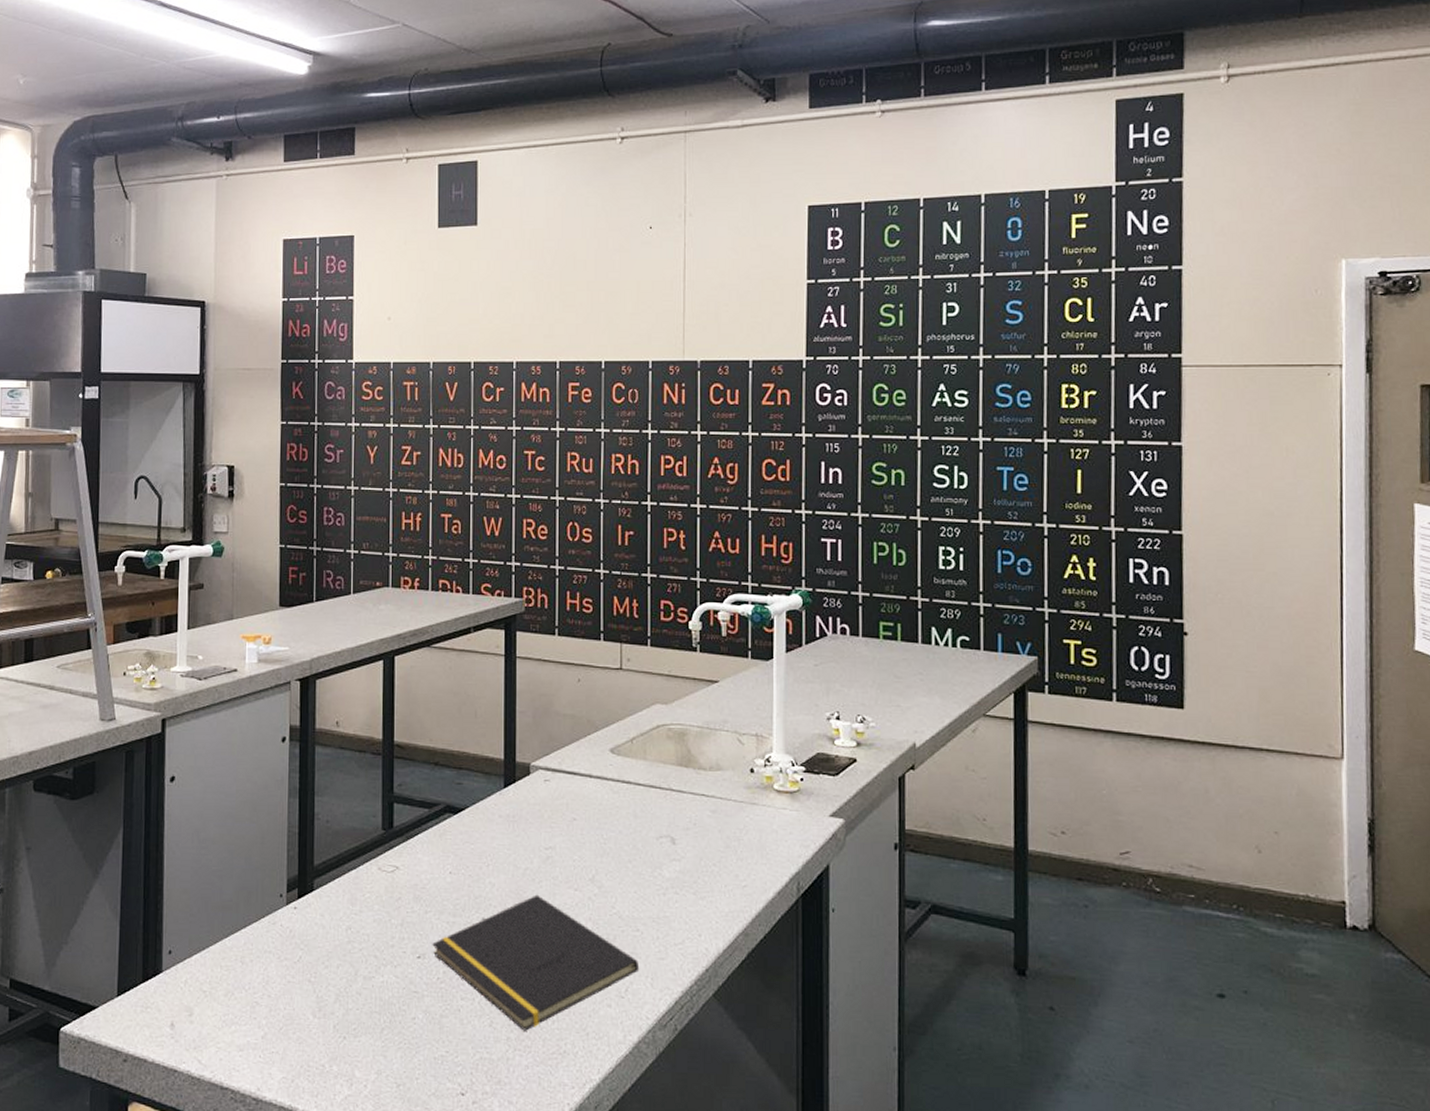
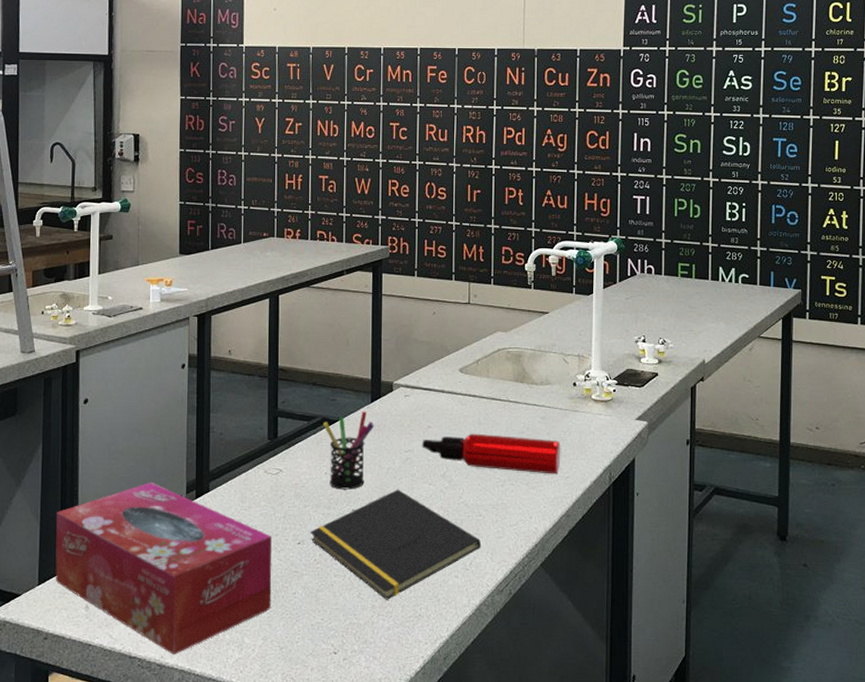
tissue box: none [136,877,387,1088] -> present [55,482,272,655]
pen holder: none [446,798,508,894] -> present [322,411,375,490]
water bottle: none [565,828,737,882] -> present [422,433,561,474]

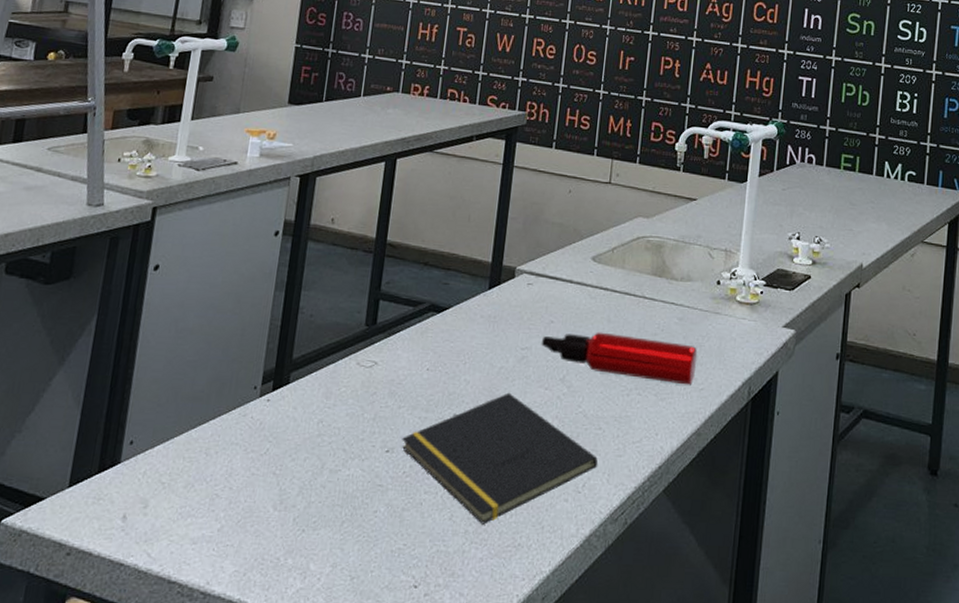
tissue box: present [55,482,272,655] -> none [91,368,356,582]
pen holder: present [322,411,375,490] -> none [430,299,490,391]

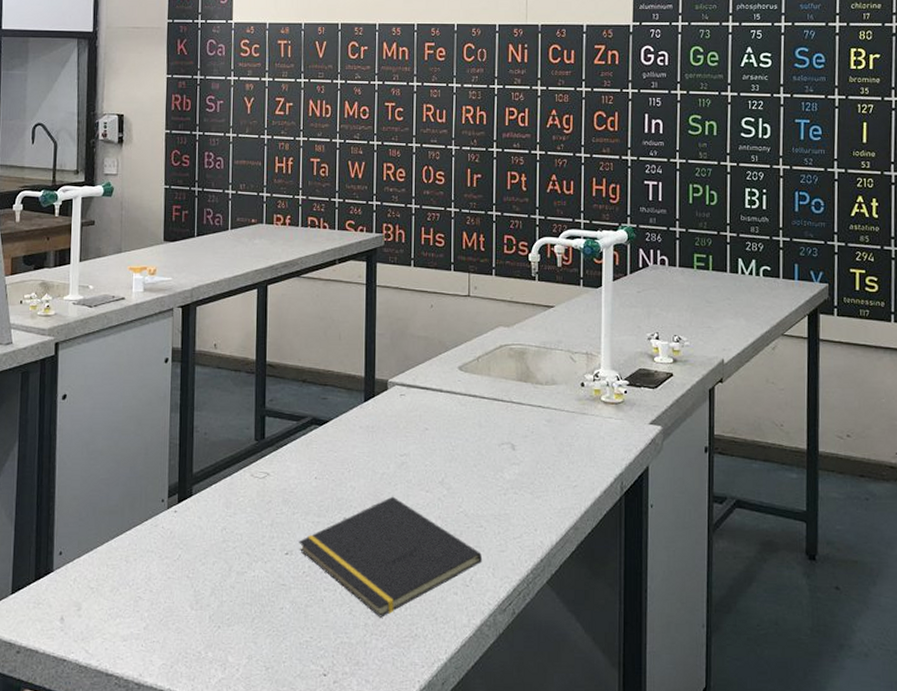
water bottle: present [541,332,698,385] -> none [418,436,568,483]

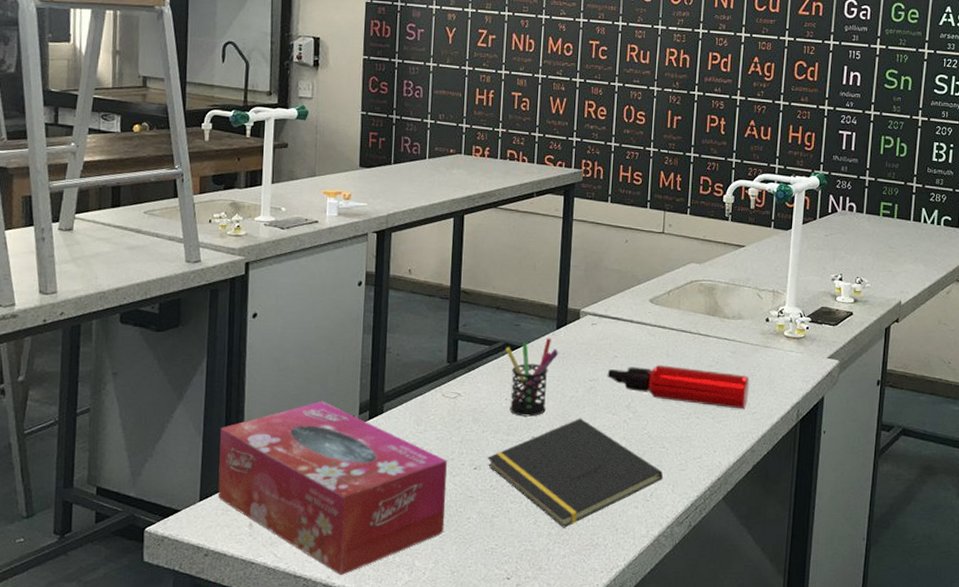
tissue box: none [29,484,258,674] -> present [218,401,447,576]
pen holder: none [313,411,368,496] -> present [505,338,559,417]
water bottle: none [418,436,568,483] -> present [607,364,750,409]

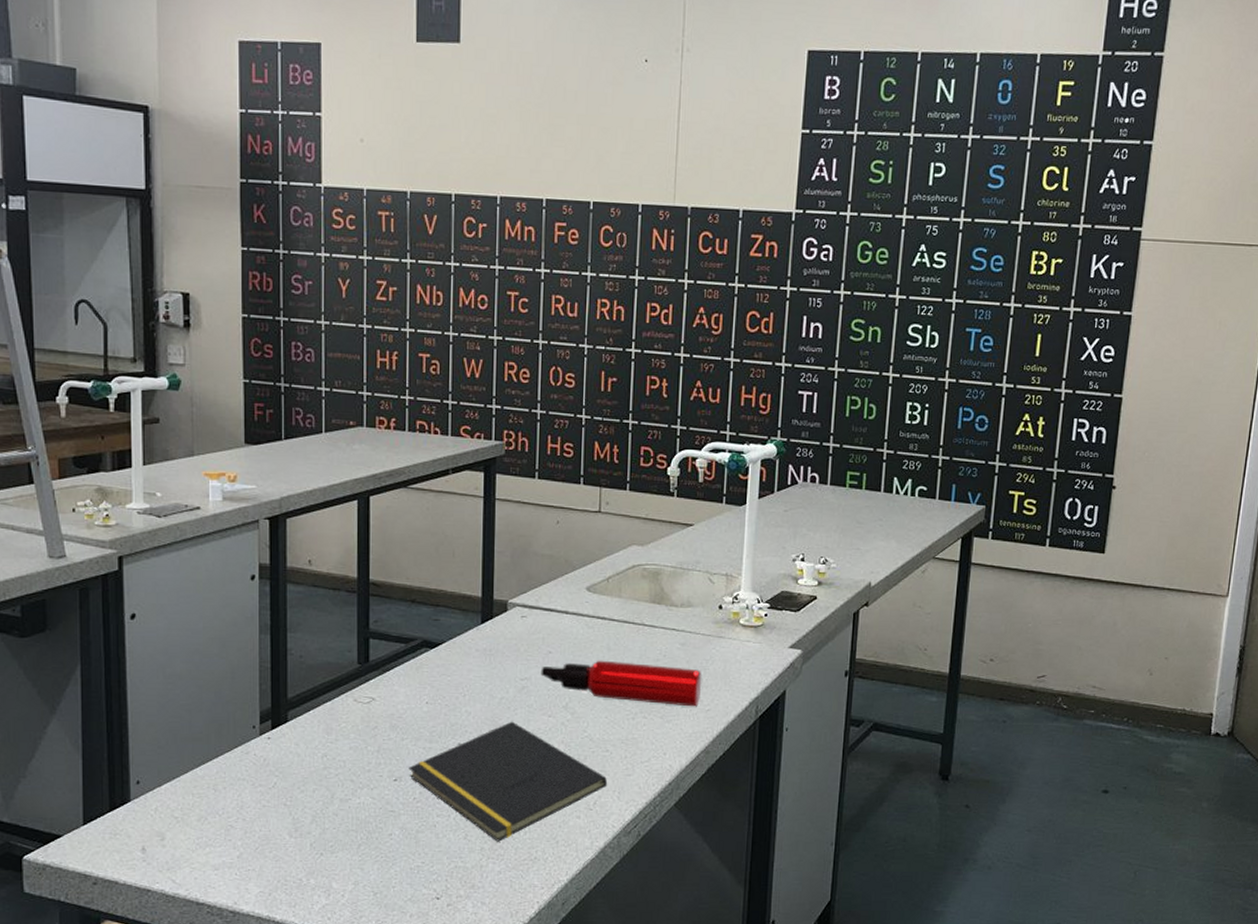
tissue box: present [218,401,447,576] -> none [101,710,364,901]
pen holder: present [505,338,559,417] -> none [423,633,485,721]

